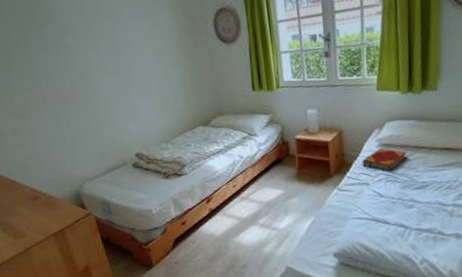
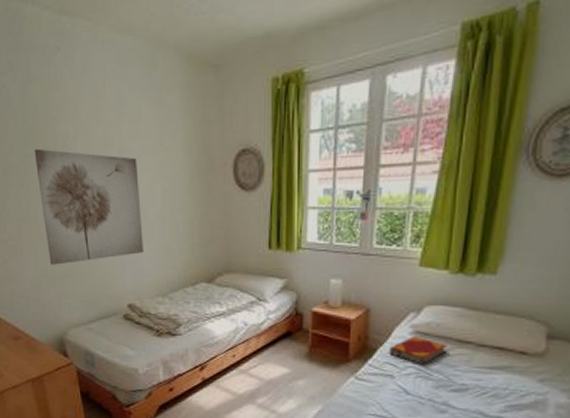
wall art: none [32,24,144,128] -> present [34,148,143,265]

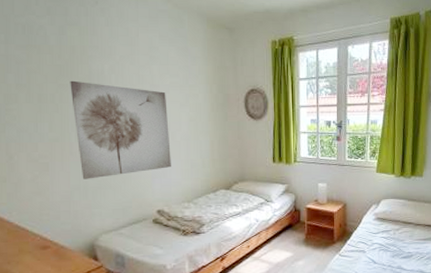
hardback book: present [389,335,448,365] -> none [361,220,398,241]

